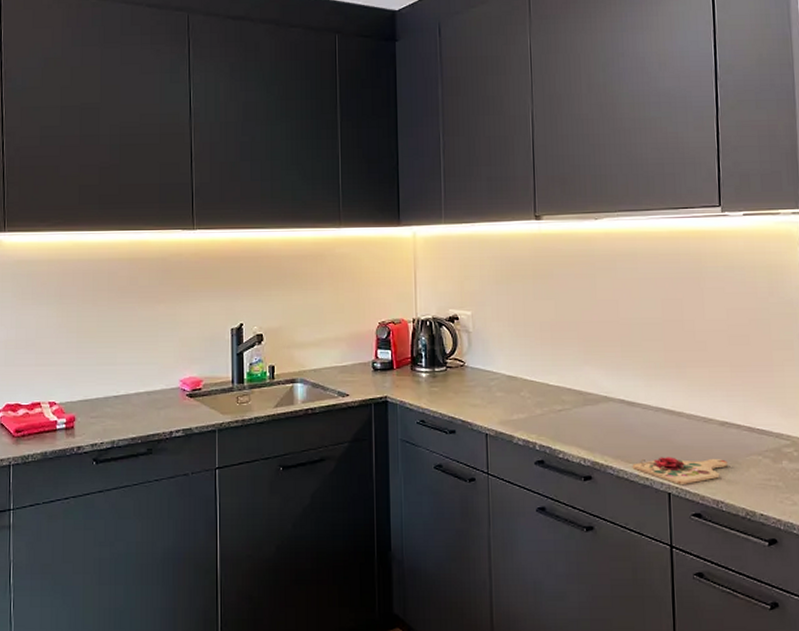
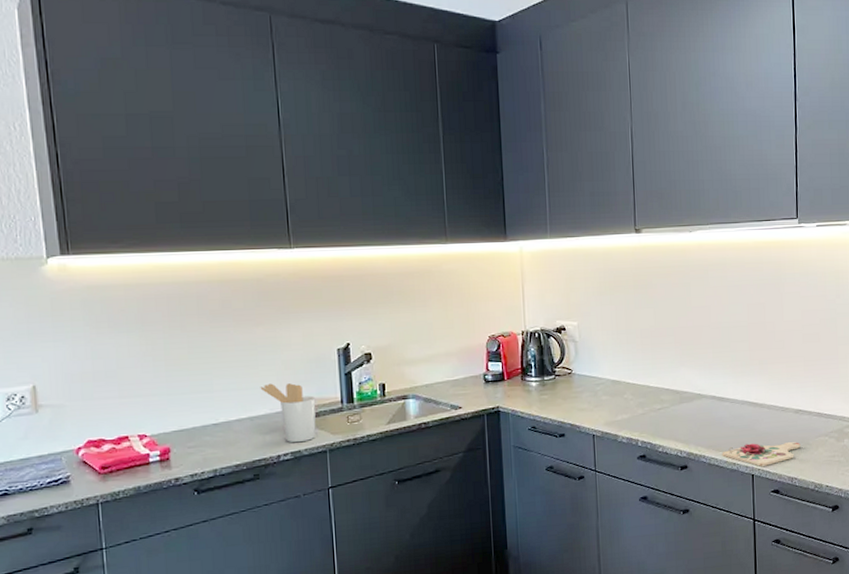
utensil holder: none [158,359,208,420] -> present [260,383,316,443]

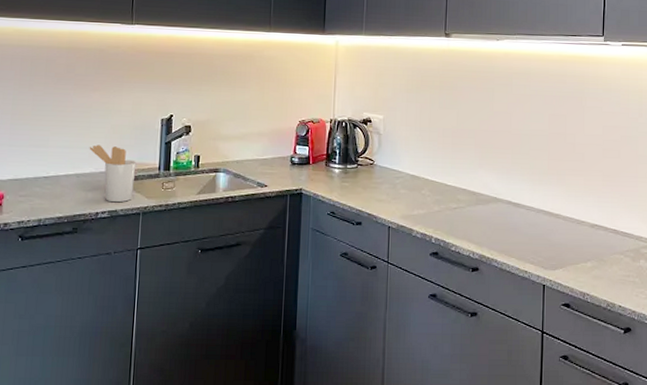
cutting board: present [722,442,801,467] -> none [514,253,595,278]

